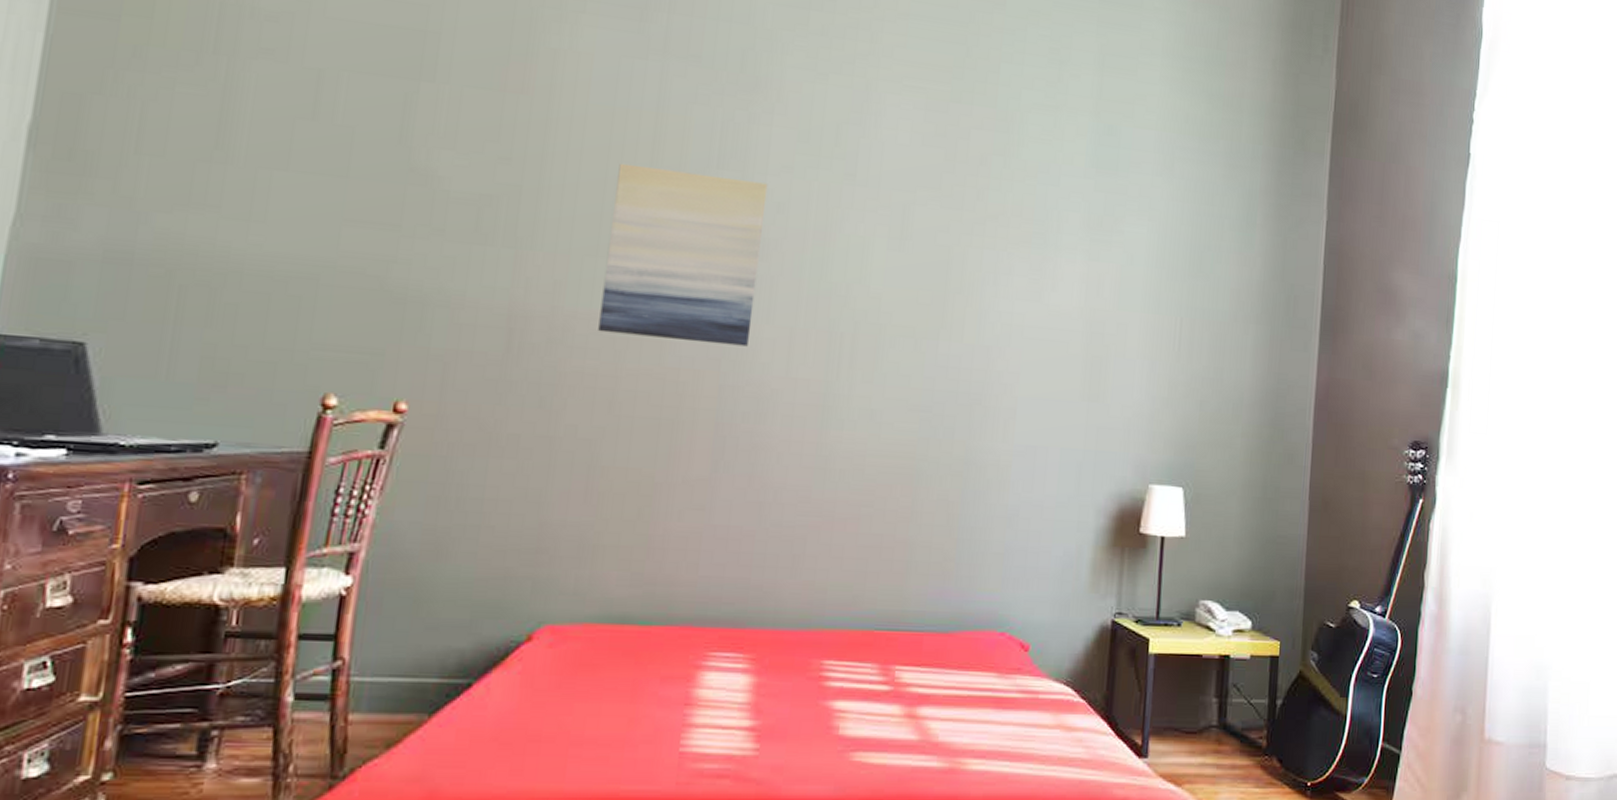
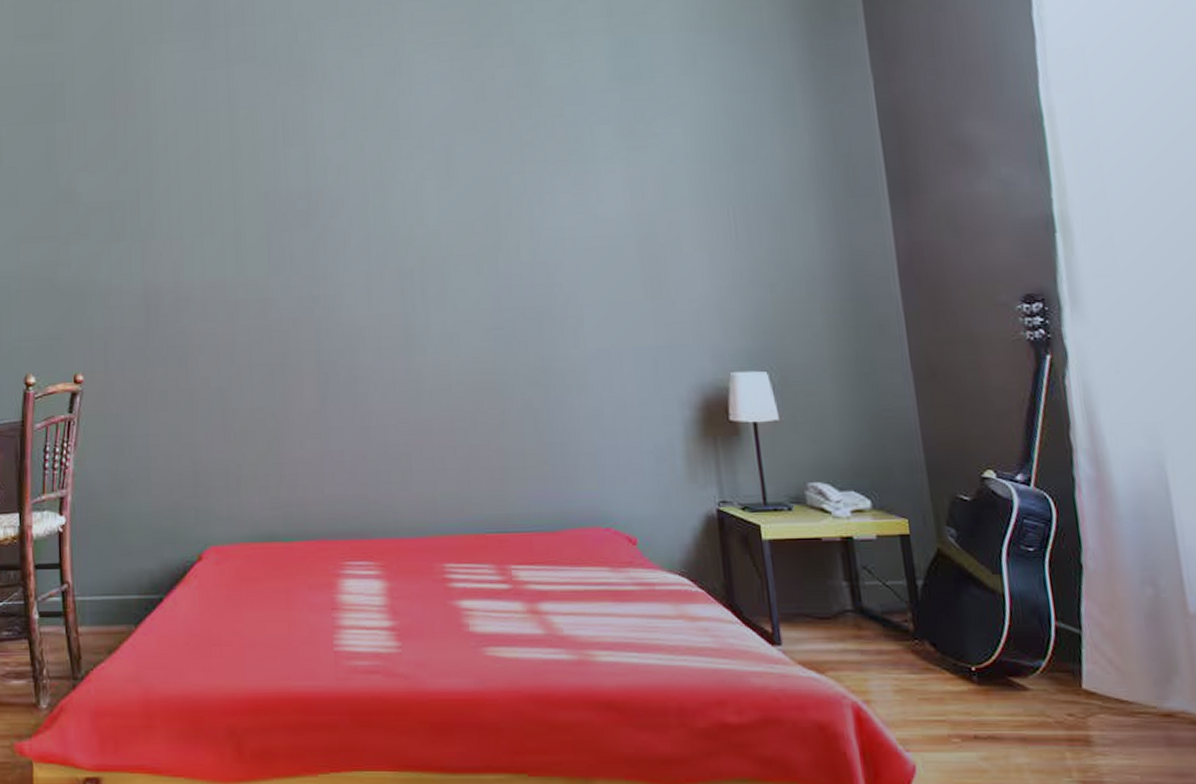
wall art: present [598,163,768,347] -> none [207,151,334,298]

